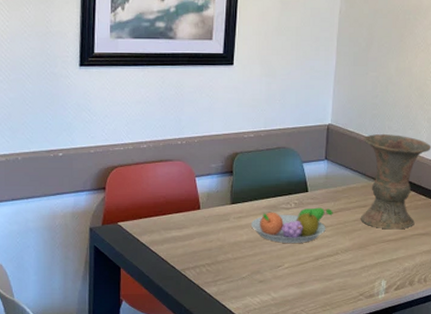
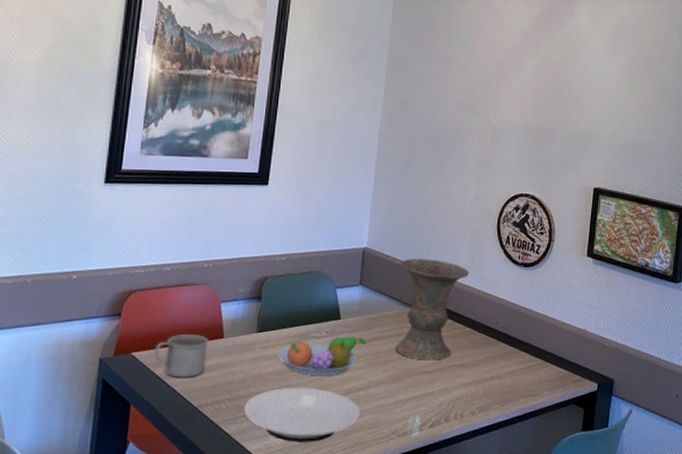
mug: none [138,206,187,245] -> present [154,334,209,377]
plate: none [223,254,330,302] -> present [244,388,361,442]

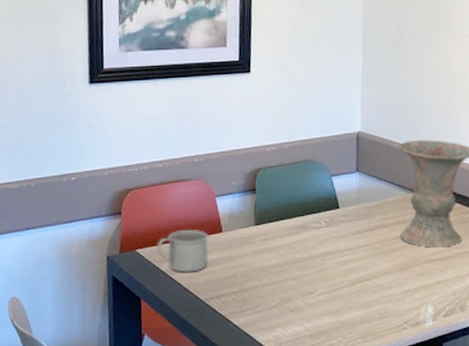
plate: present [244,388,361,442] -> none [250,279,369,333]
fruit bowl: present [277,336,366,377] -> none [277,225,369,267]

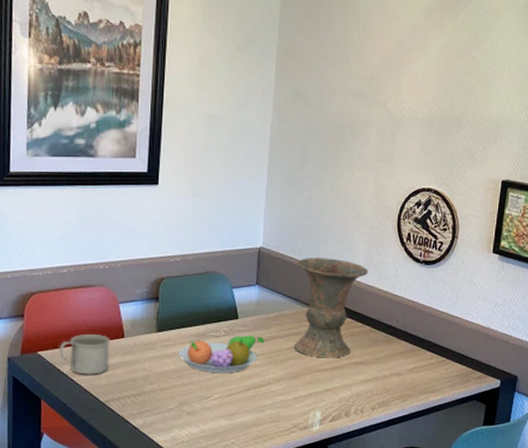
fruit bowl: none [277,225,369,267] -> present [178,335,265,374]

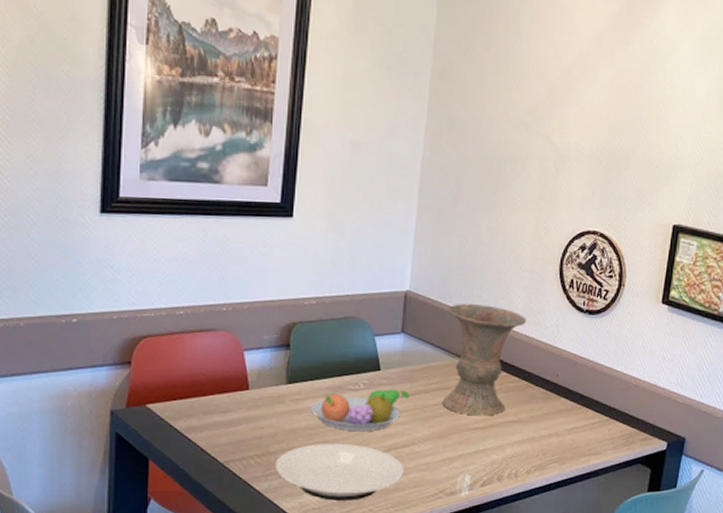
mug: present [59,334,111,375] -> none [172,385,233,432]
plate: none [149,385,262,435] -> present [276,444,404,501]

